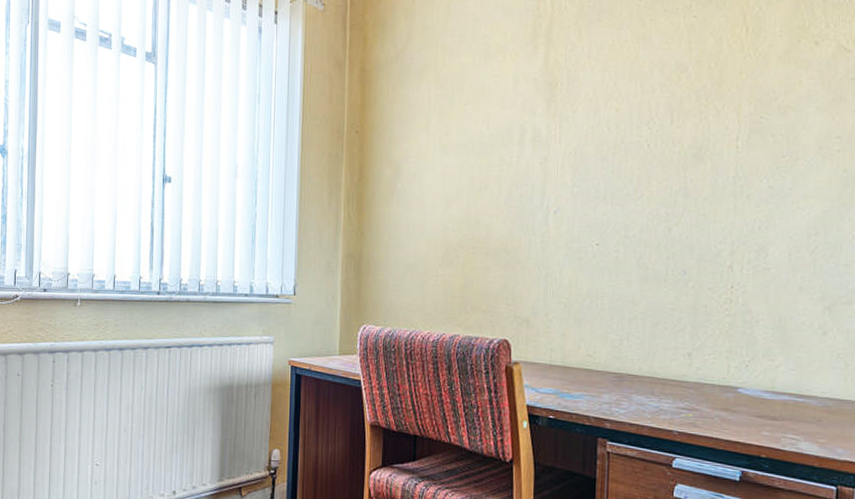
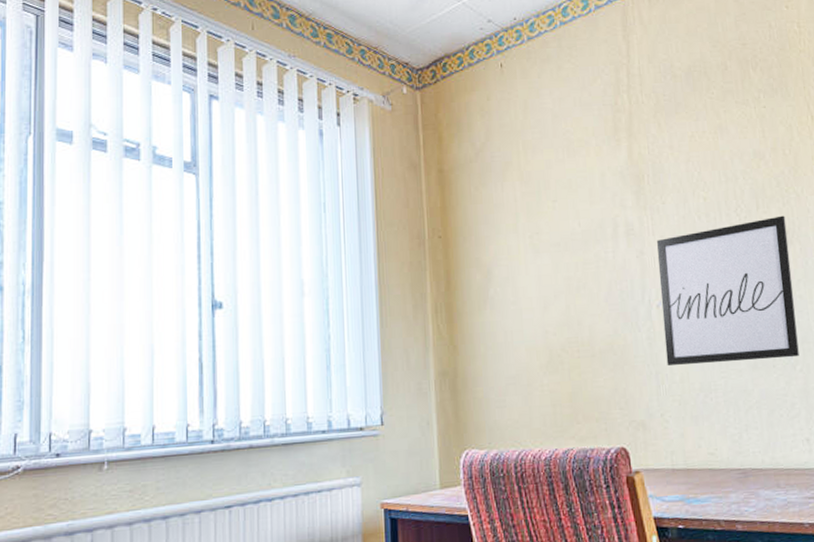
wall art: none [557,131,700,274] -> present [657,215,799,365]

